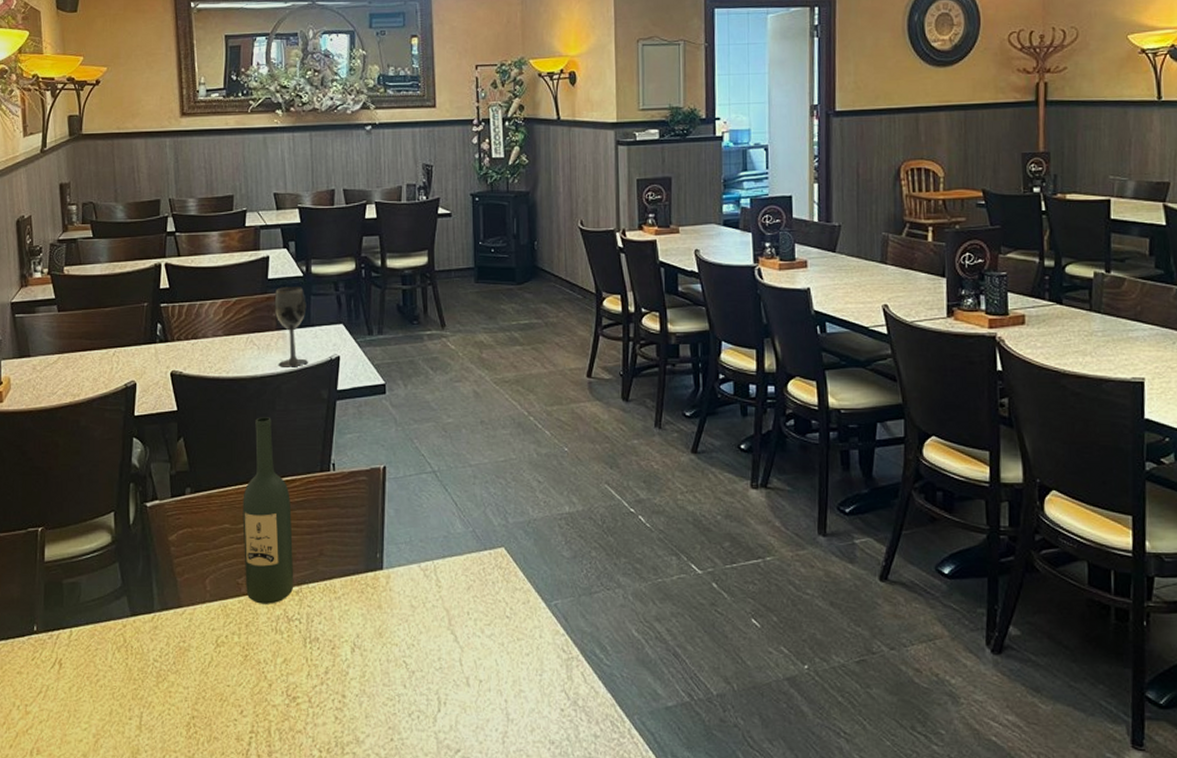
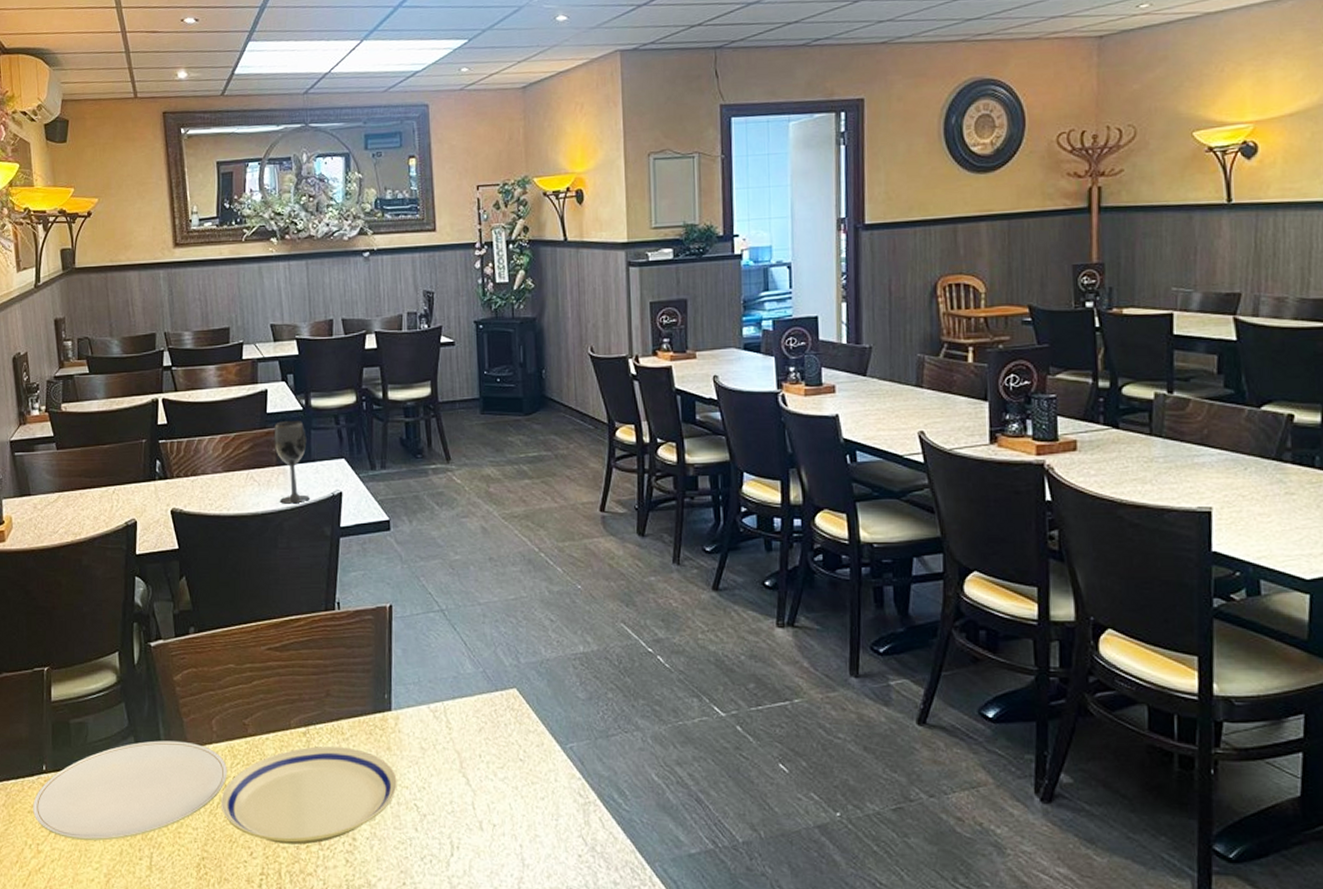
plate: none [22,600,220,701] -> present [33,740,227,841]
plate: none [212,605,387,702] -> present [220,746,397,845]
wine bottle: present [242,417,294,604] -> none [247,555,301,745]

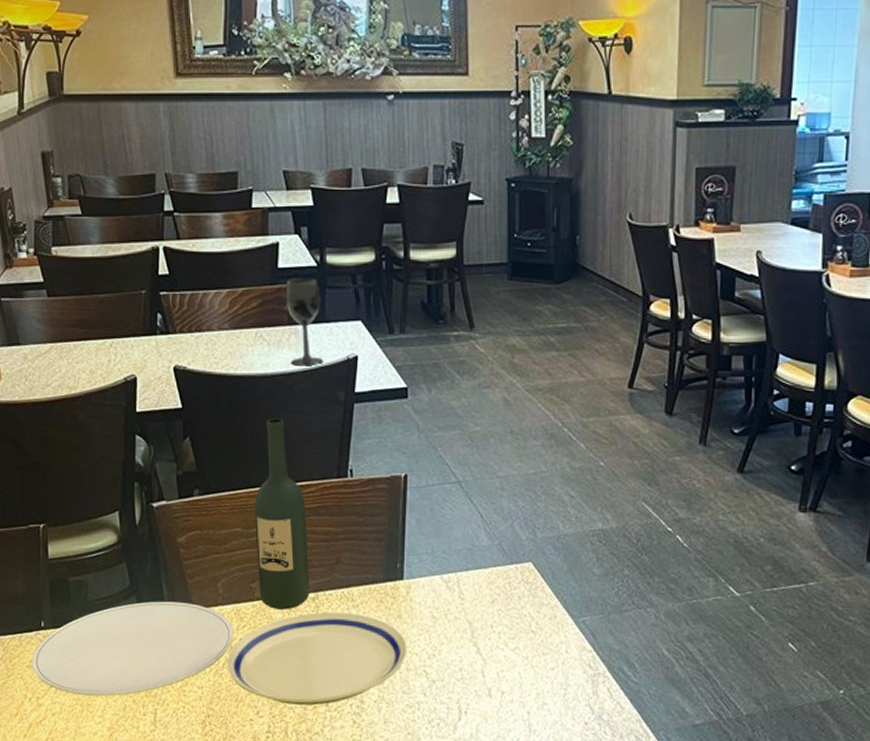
wine bottle: none [247,555,301,745] -> present [254,418,310,610]

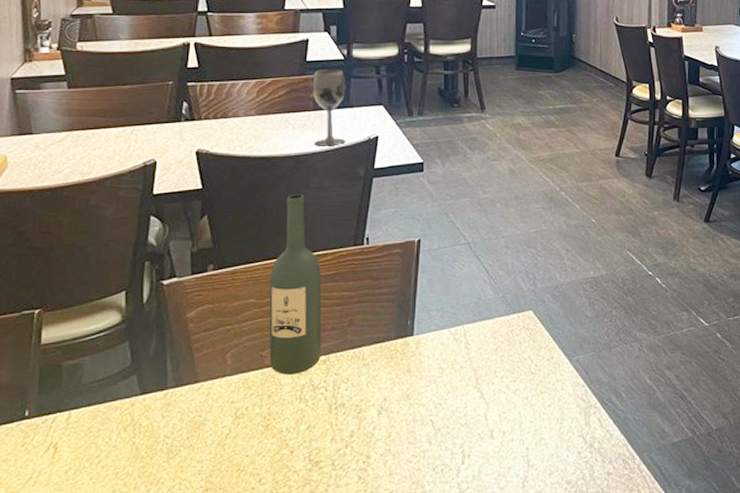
plate: present [32,601,233,696] -> none [9,376,240,484]
plate: present [226,612,407,706] -> none [230,372,415,468]

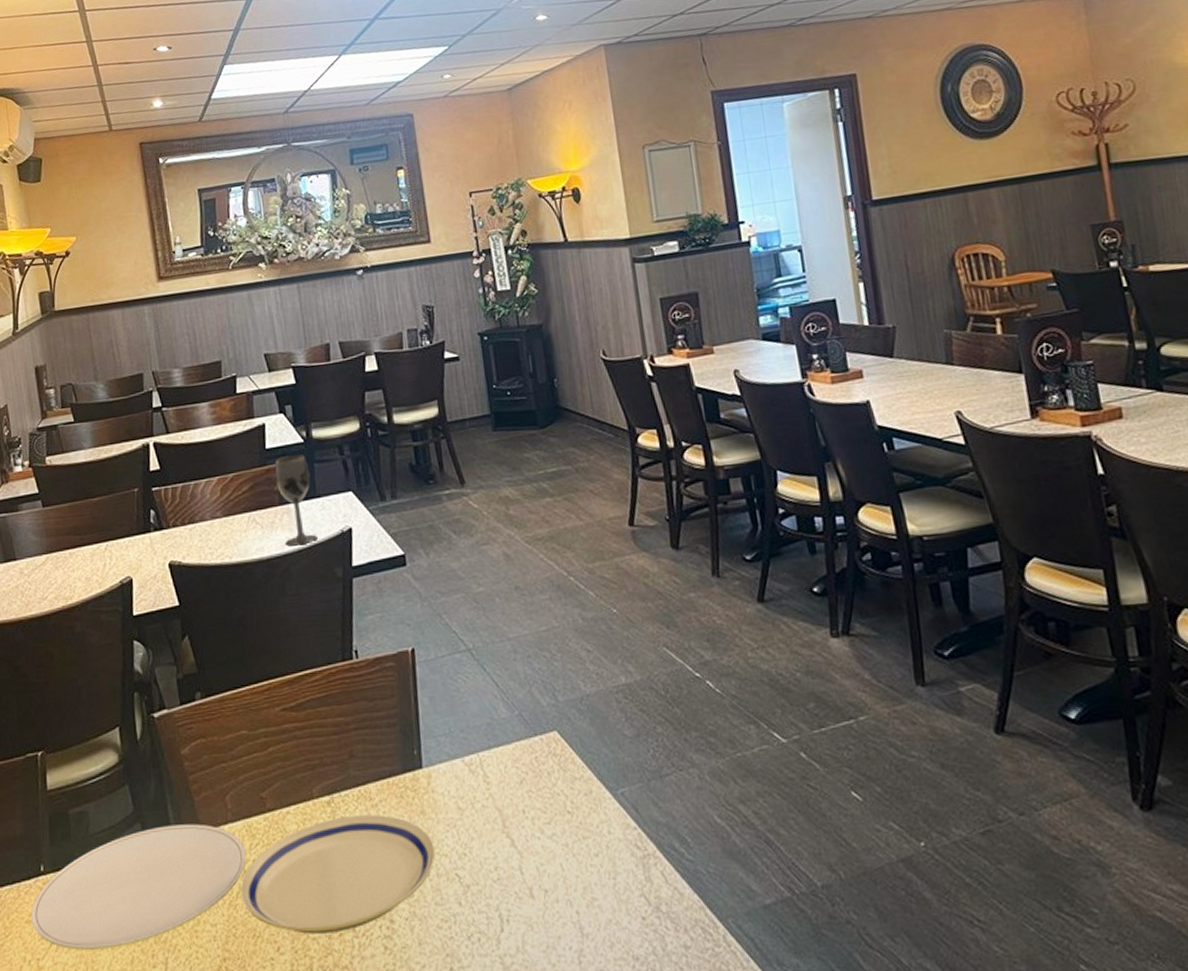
plate: none [9,376,240,484] -> present [31,823,246,950]
plate: none [230,372,415,468] -> present [240,814,436,934]
wine bottle: present [269,194,322,375] -> none [259,604,325,820]

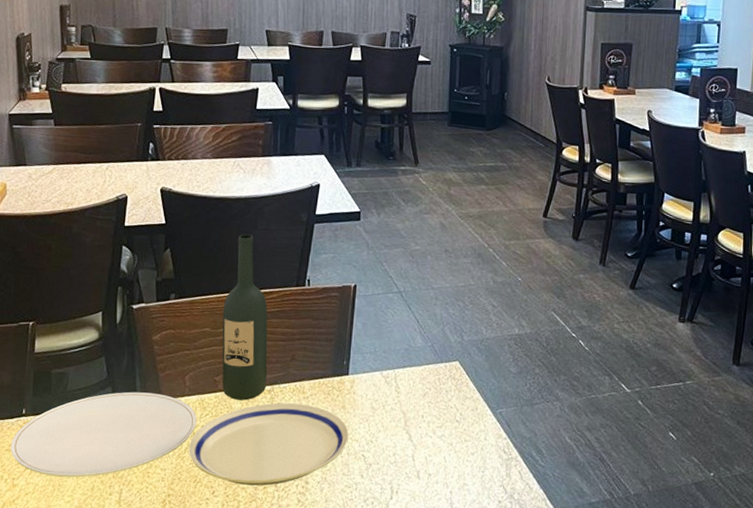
wine bottle: none [259,604,325,820] -> present [222,234,268,401]
wine glass: present [274,454,317,546] -> none [261,117,292,192]

